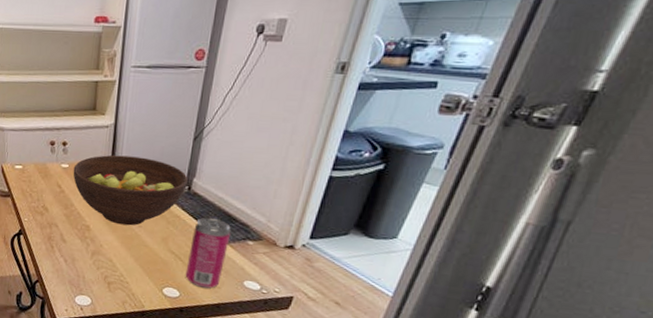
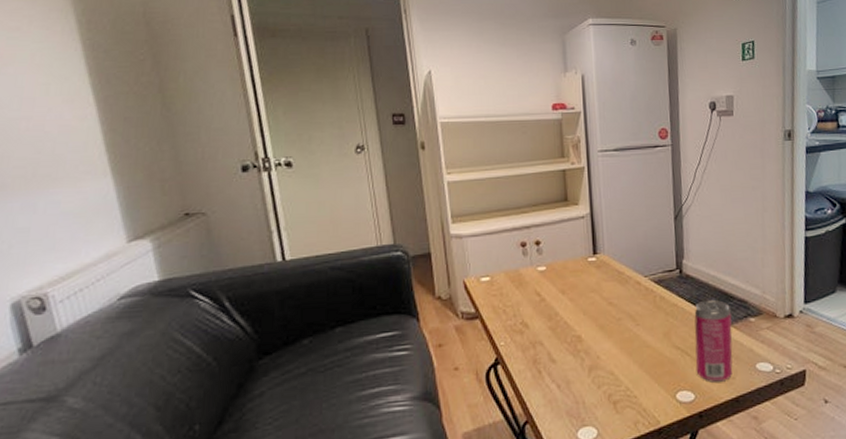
fruit bowl: present [73,155,188,226] -> none [552,245,678,327]

